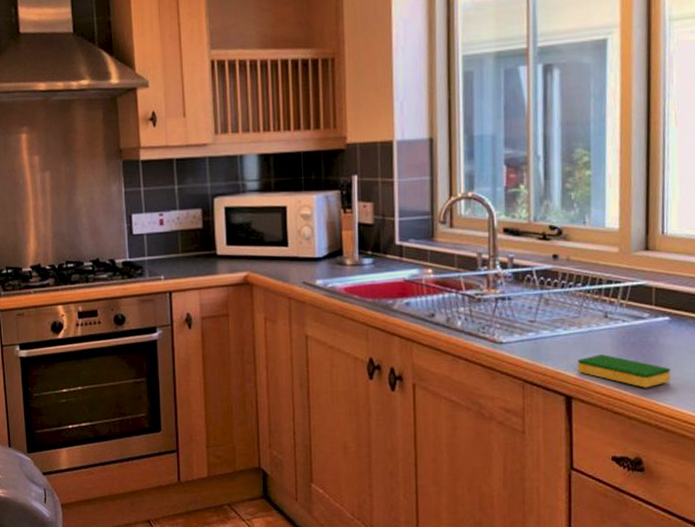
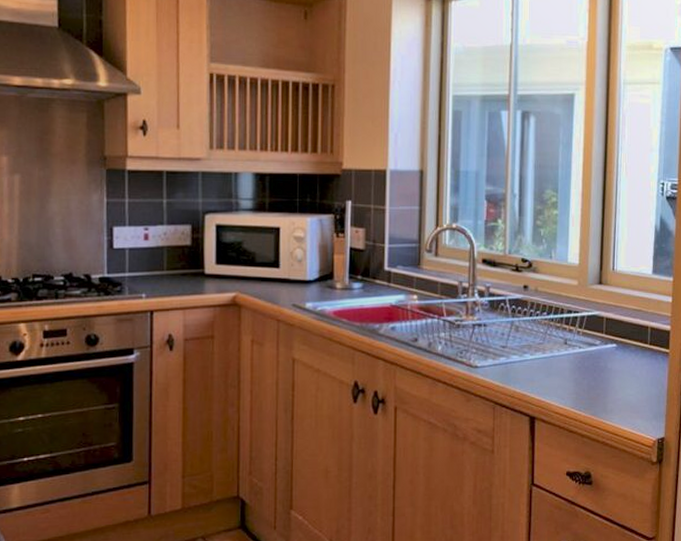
dish sponge: present [577,354,671,388] -> none [540,378,616,408]

